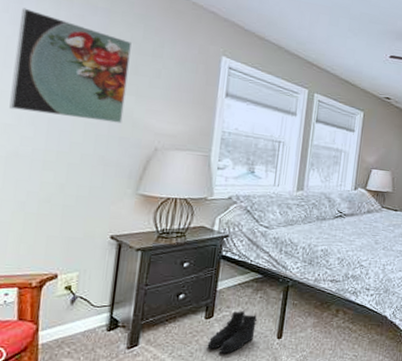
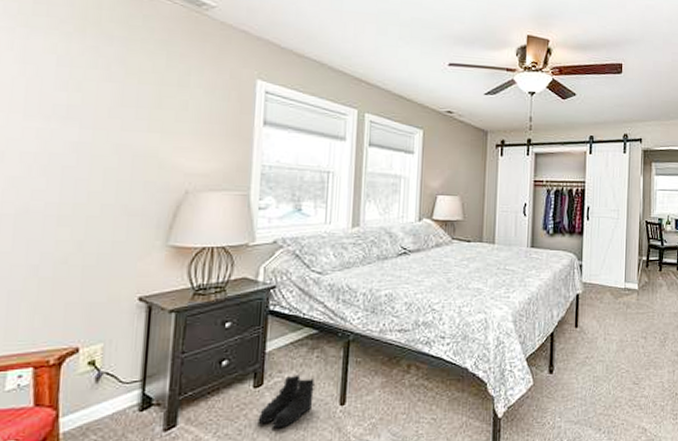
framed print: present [9,8,131,124] -> none [17,43,153,166]

